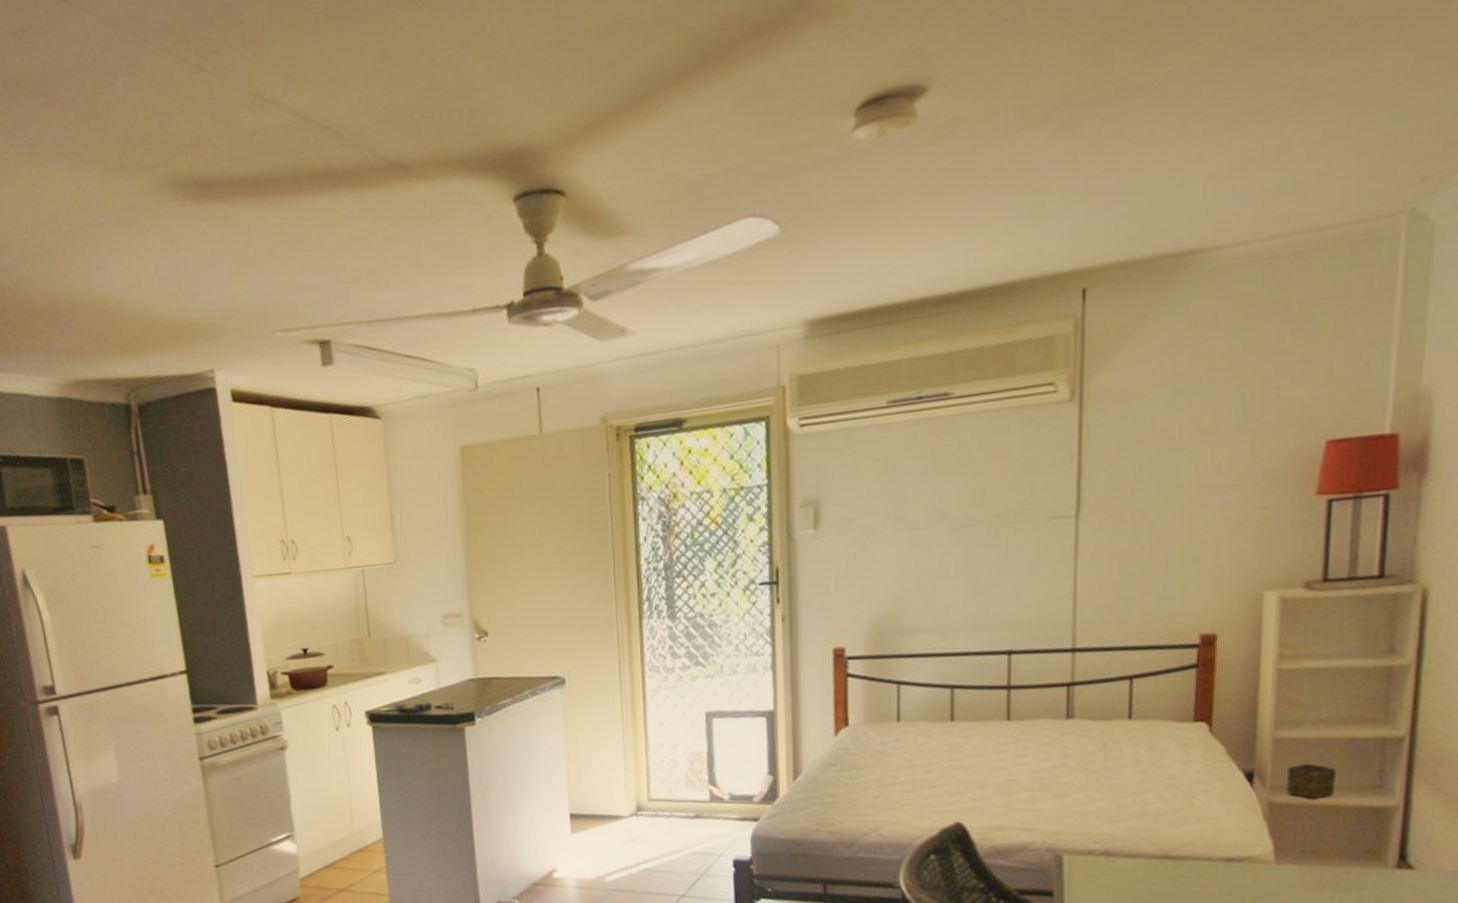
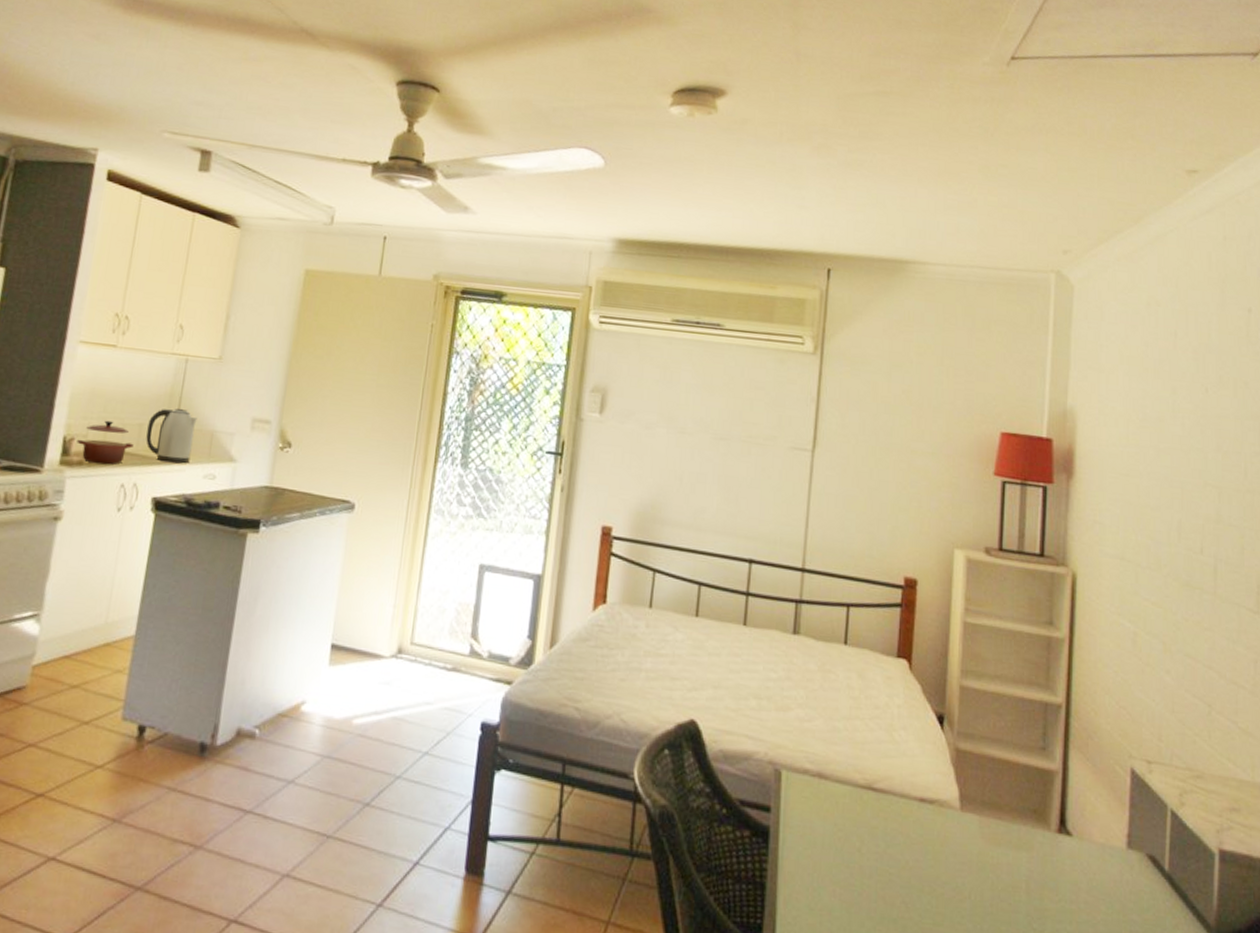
kettle: none [342,620,392,676] -> present [146,408,197,464]
decorative box: present [1286,763,1337,800] -> none [969,715,1010,752]

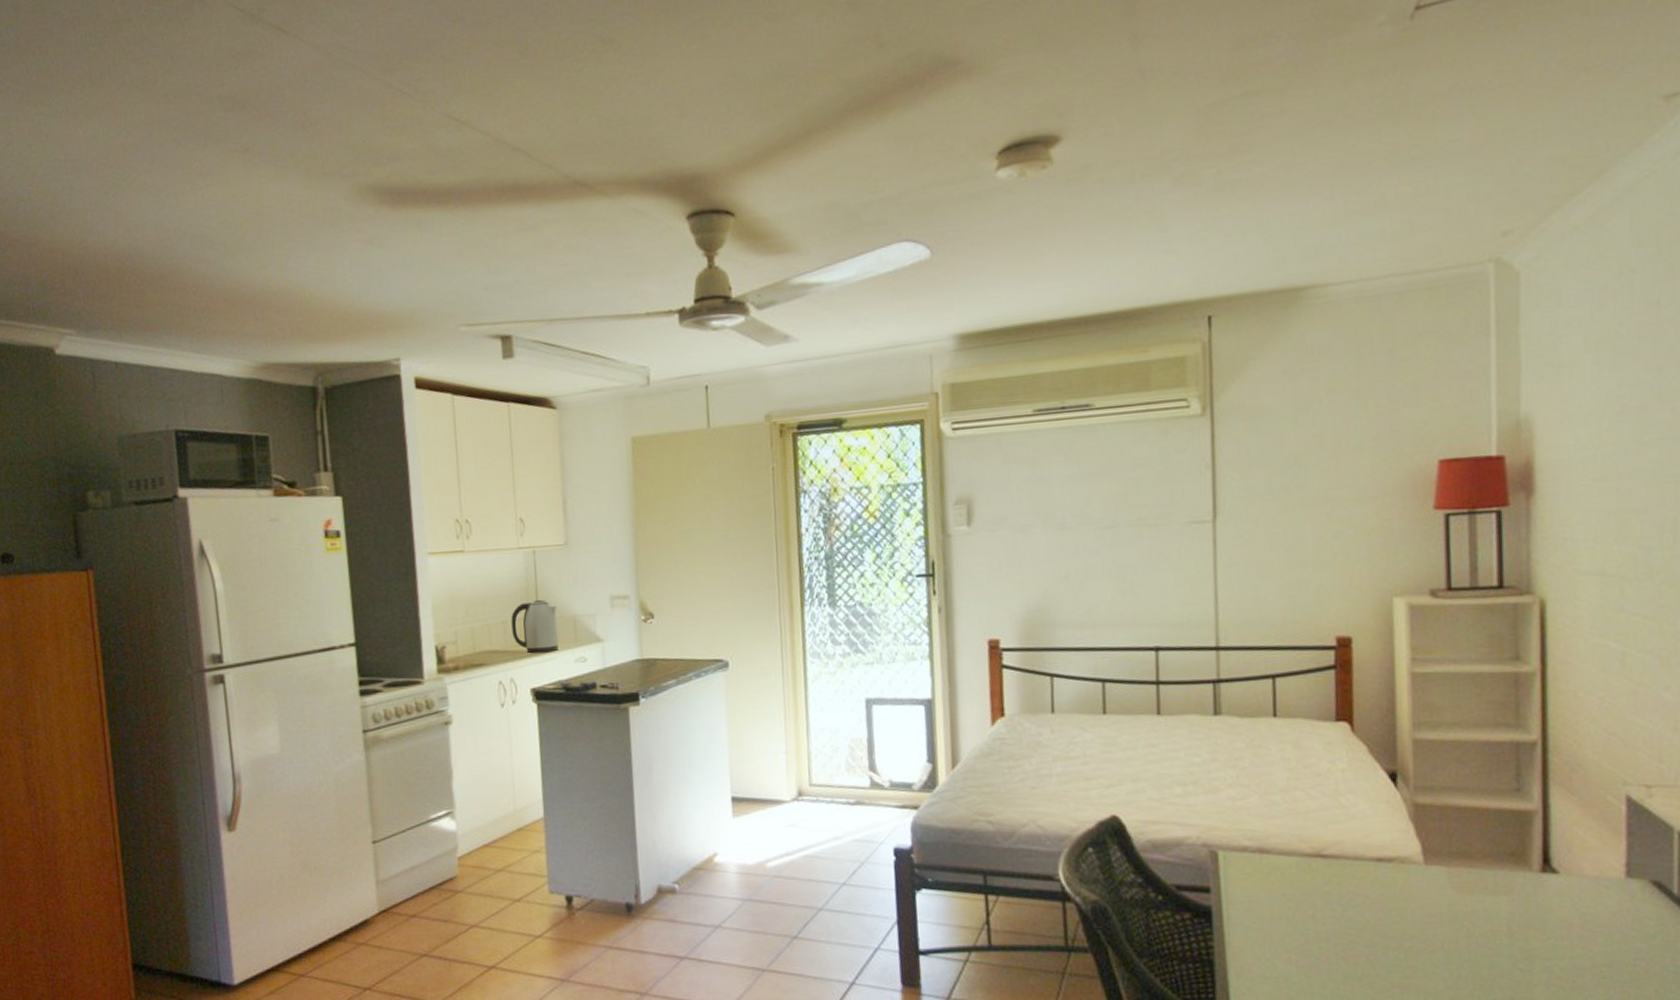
saucepan: present [77,420,134,465] -> none [448,623,502,667]

